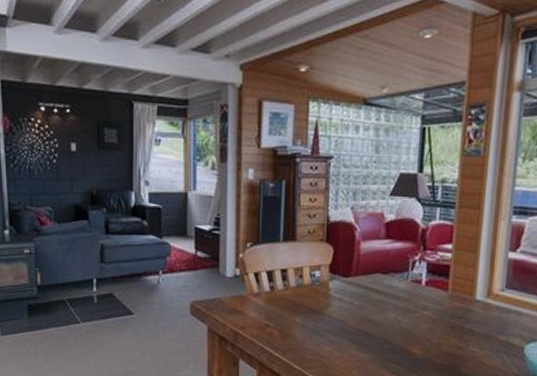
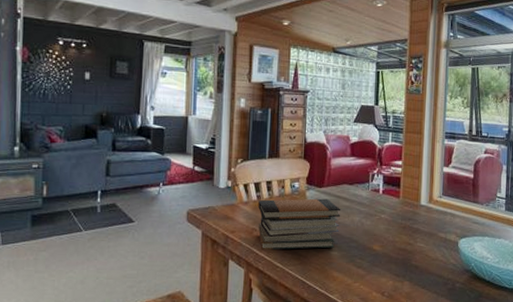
book stack: none [272,290,373,350] -> present [258,198,341,250]

